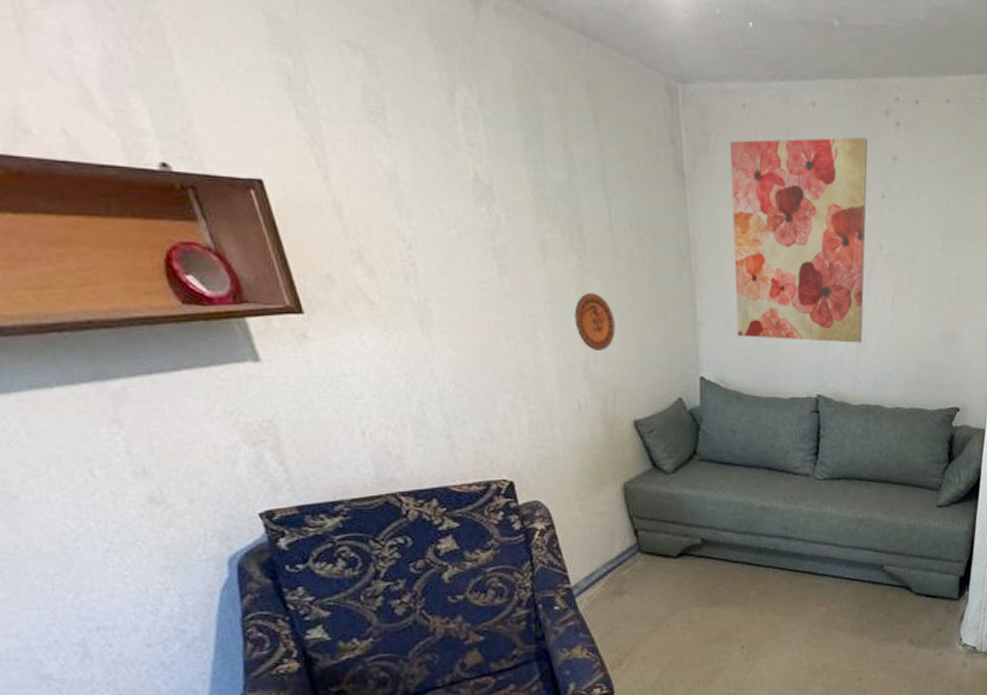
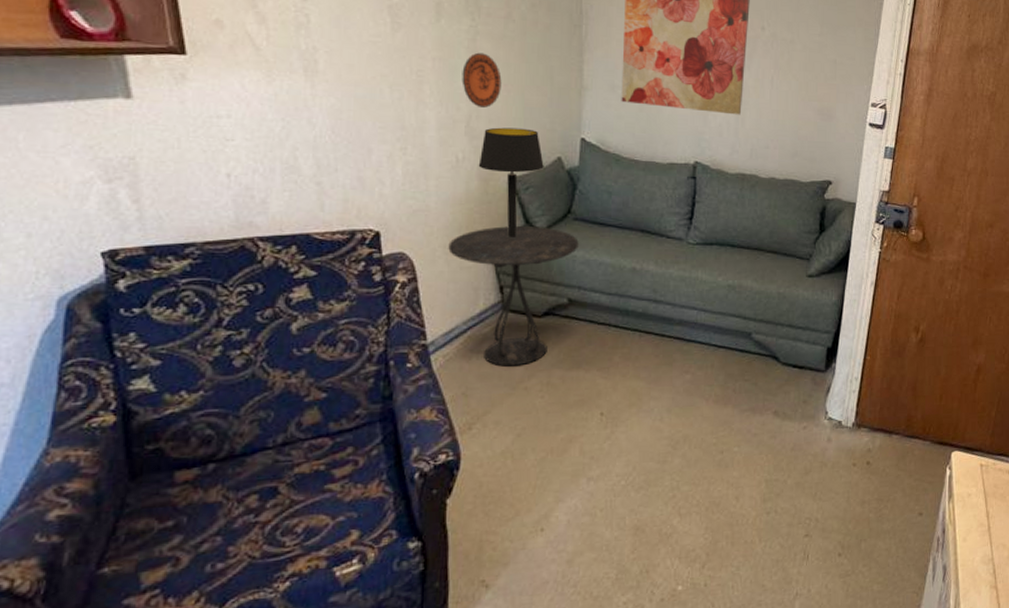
side table: none [580,469,707,606] -> present [448,226,579,367]
table lamp: none [601,370,666,481] -> present [478,127,544,237]

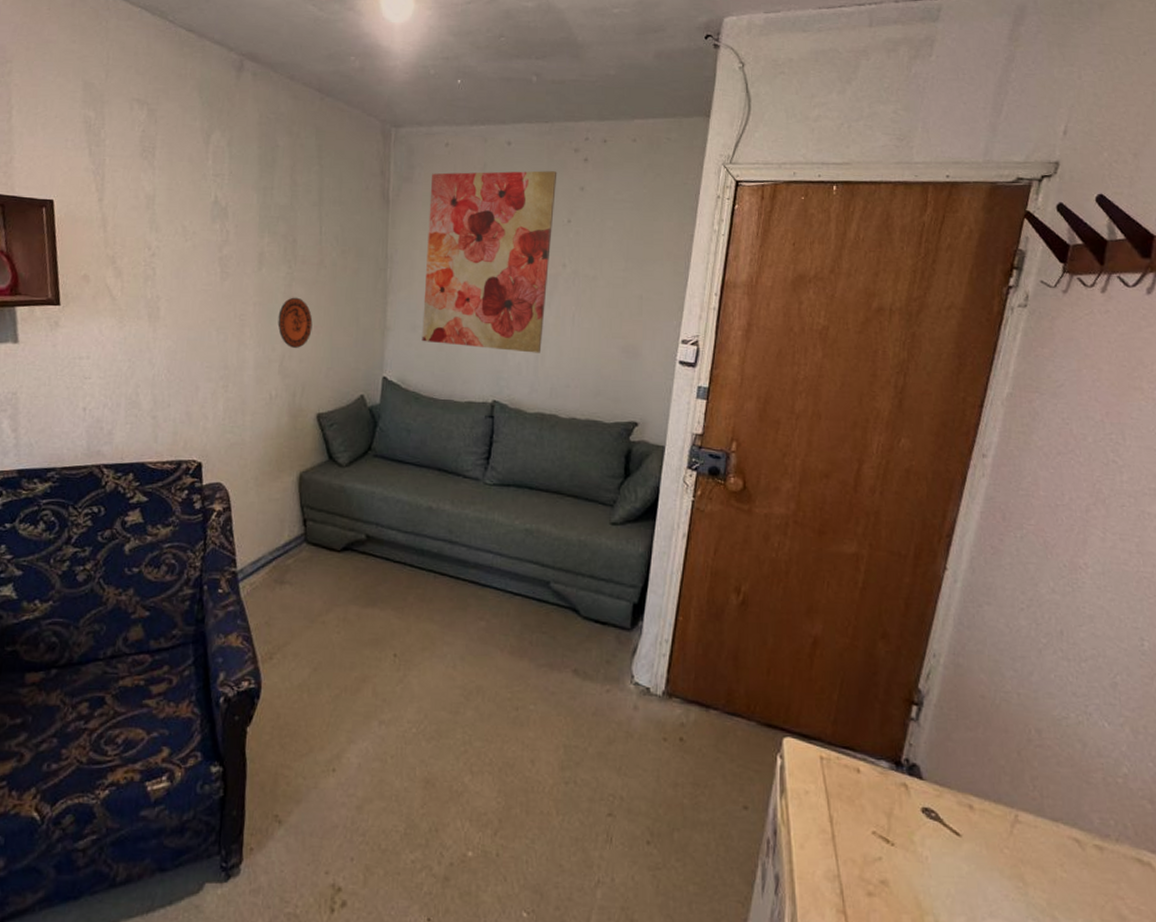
side table: present [448,226,579,367] -> none [259,461,378,599]
table lamp: present [478,127,544,237] -> none [289,366,348,472]

